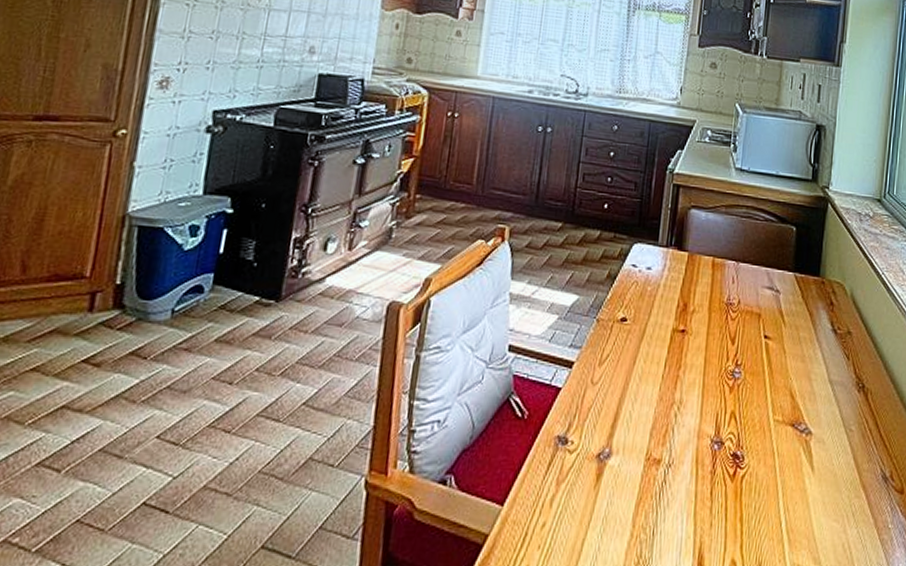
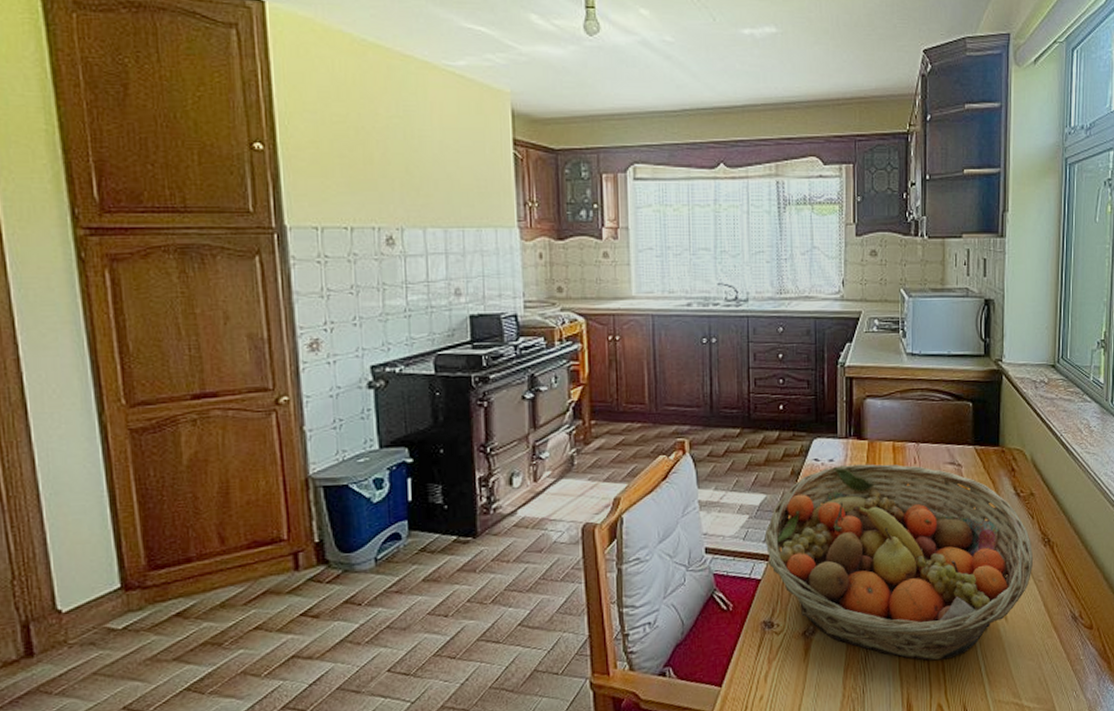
fruit basket: none [571,275,846,507] -> present [764,464,1034,661]

